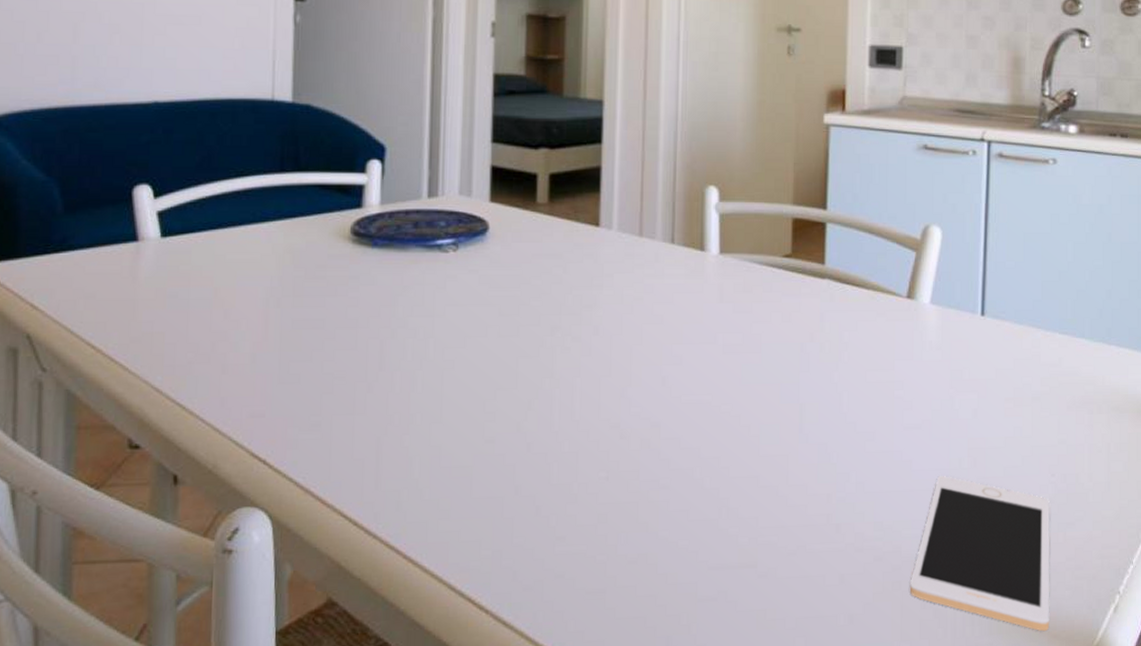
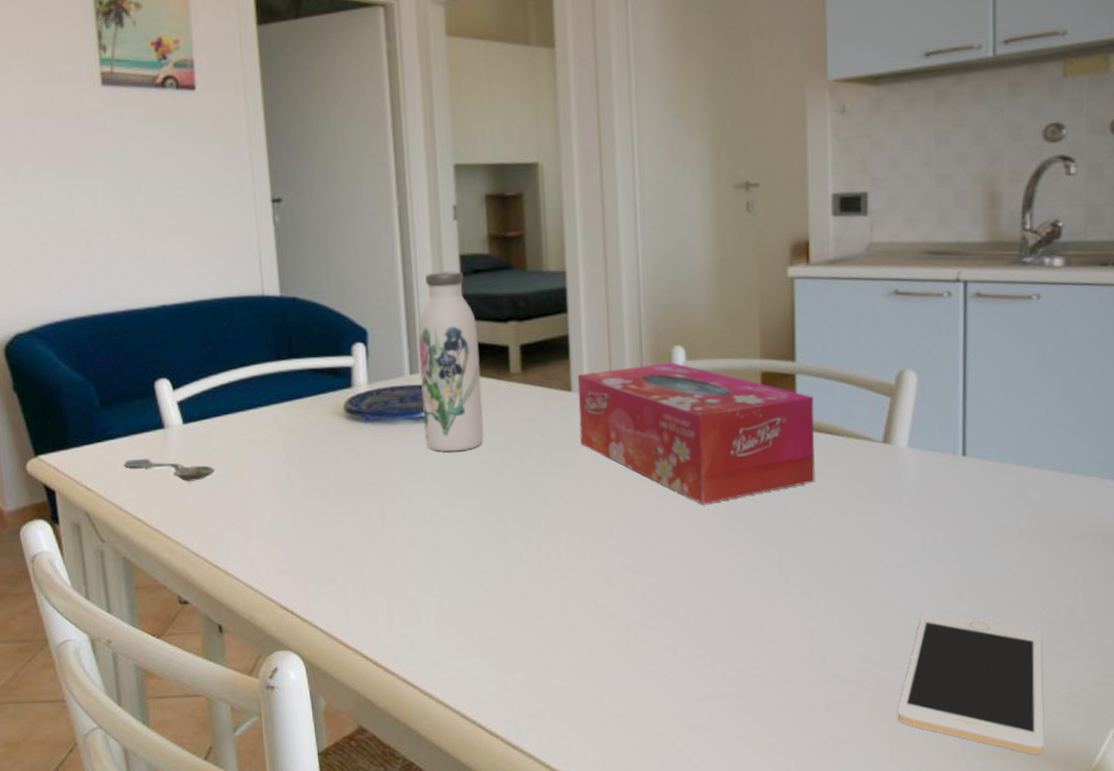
spoon: none [82,275,193,304] -> present [123,459,216,482]
water bottle: none [437,89,506,285] -> present [418,270,484,452]
tissue box: none [605,202,842,354] -> present [577,362,815,504]

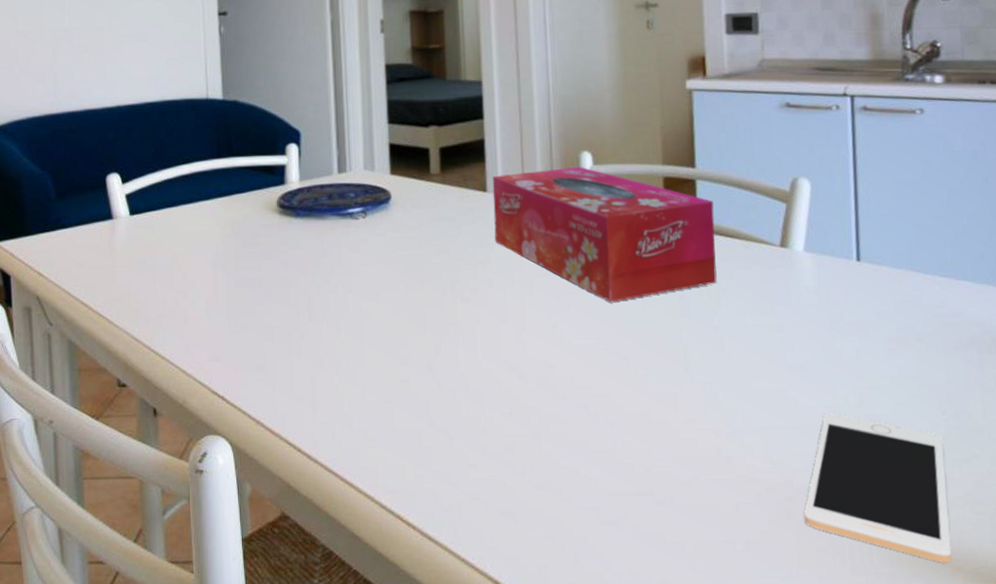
spoon: present [123,459,216,482] -> none [74,247,157,270]
water bottle: present [418,270,484,452] -> none [346,78,405,247]

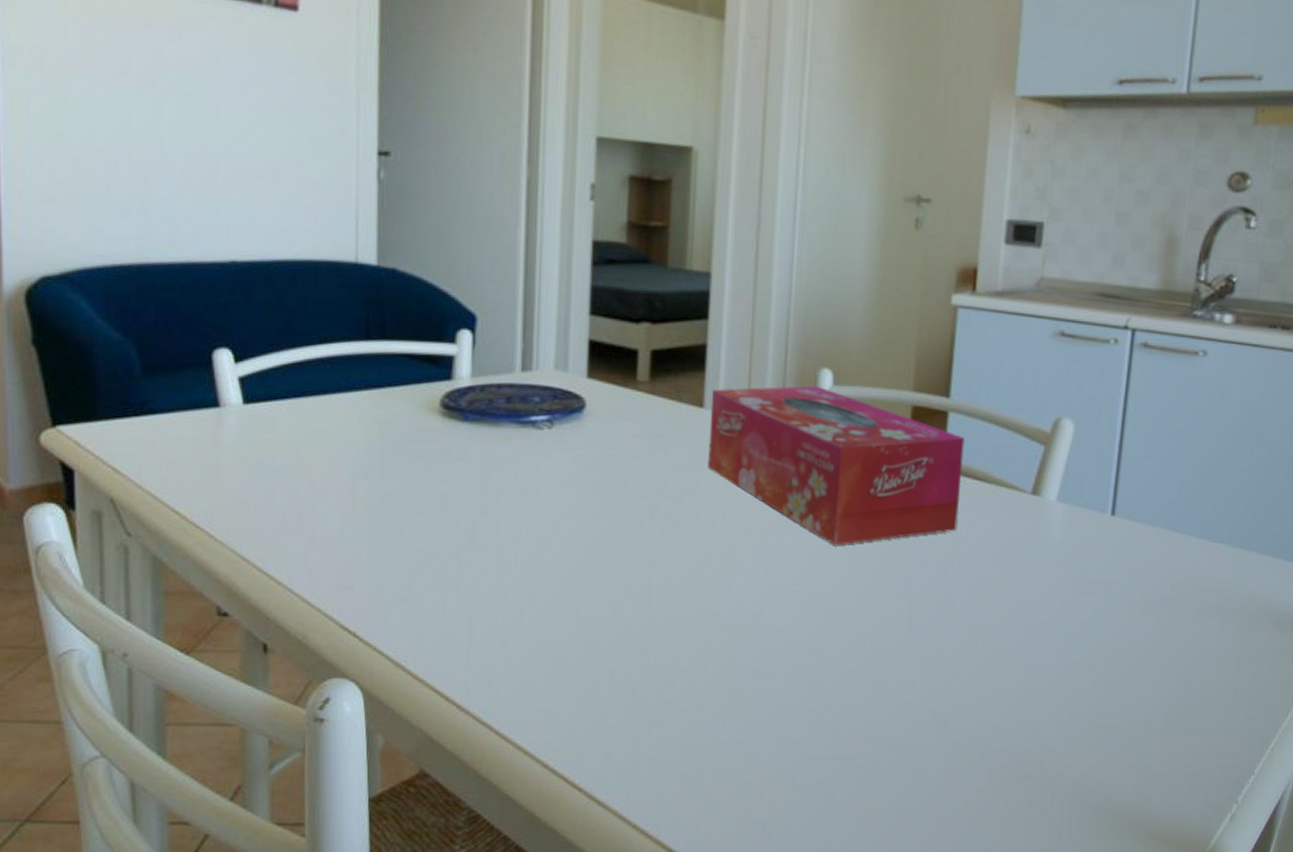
cell phone: present [804,413,952,564] -> none [1016,678,1171,836]

